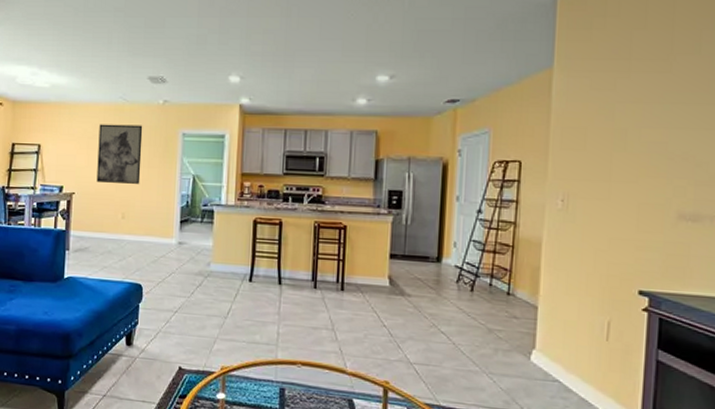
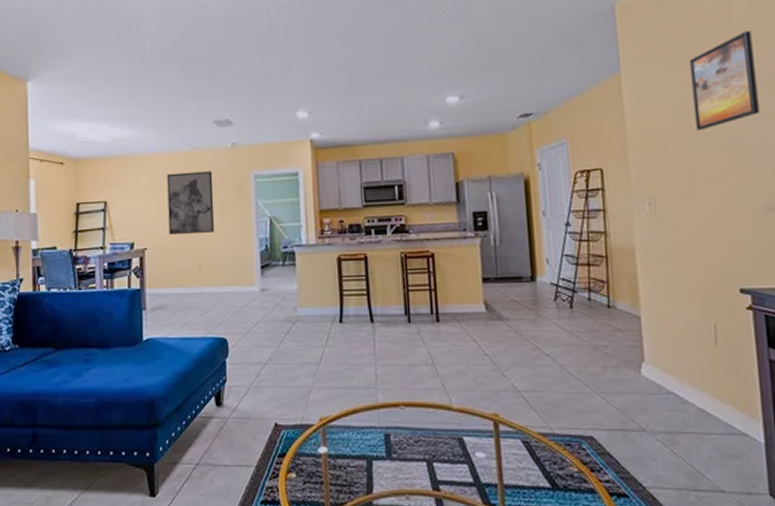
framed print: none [621,38,692,133] -> present [690,31,760,130]

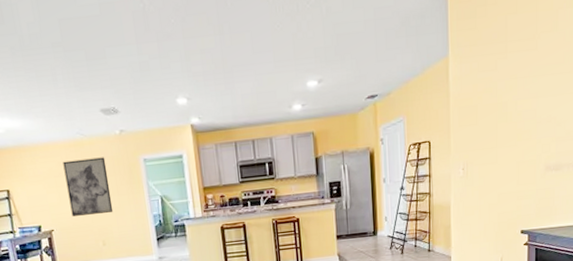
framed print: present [690,31,760,130] -> none [502,17,551,106]

